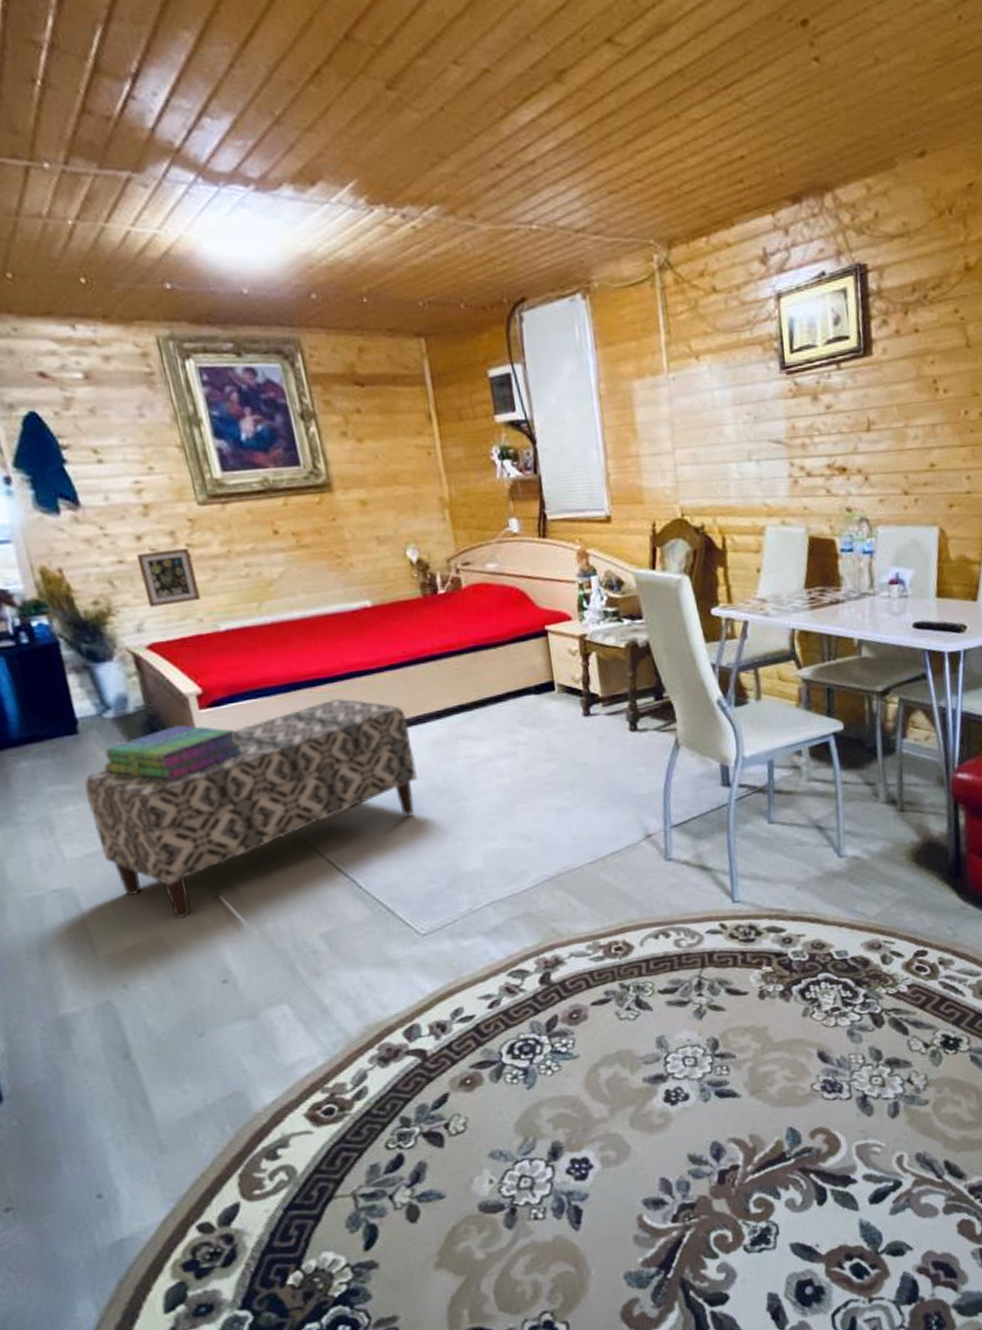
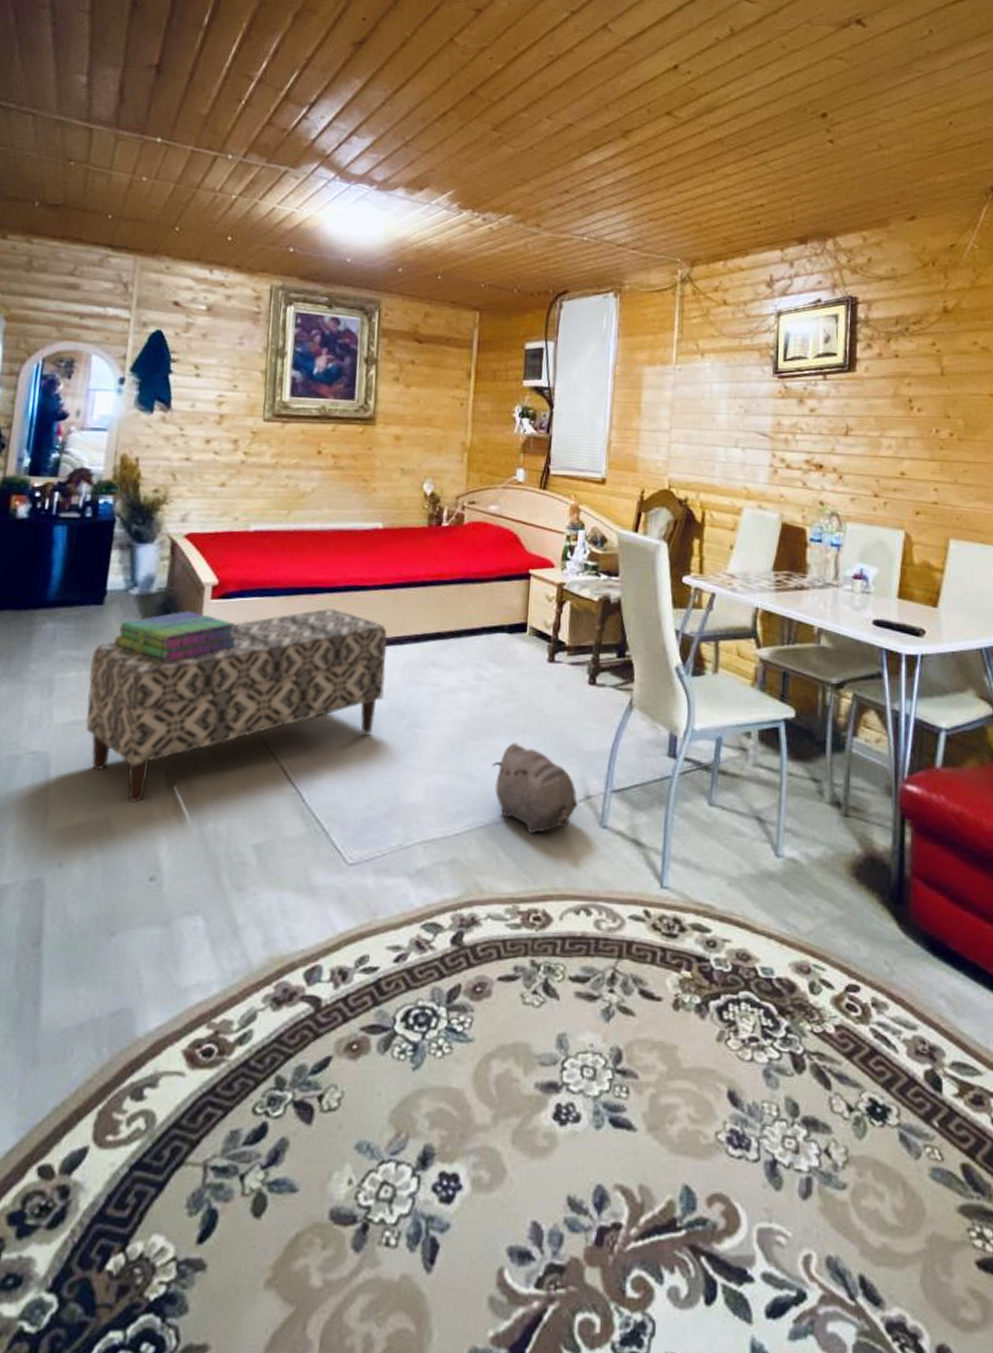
picture frame: present [136,548,201,608] -> none [198,454,246,502]
plush toy: none [545,798,639,879] -> present [491,743,578,835]

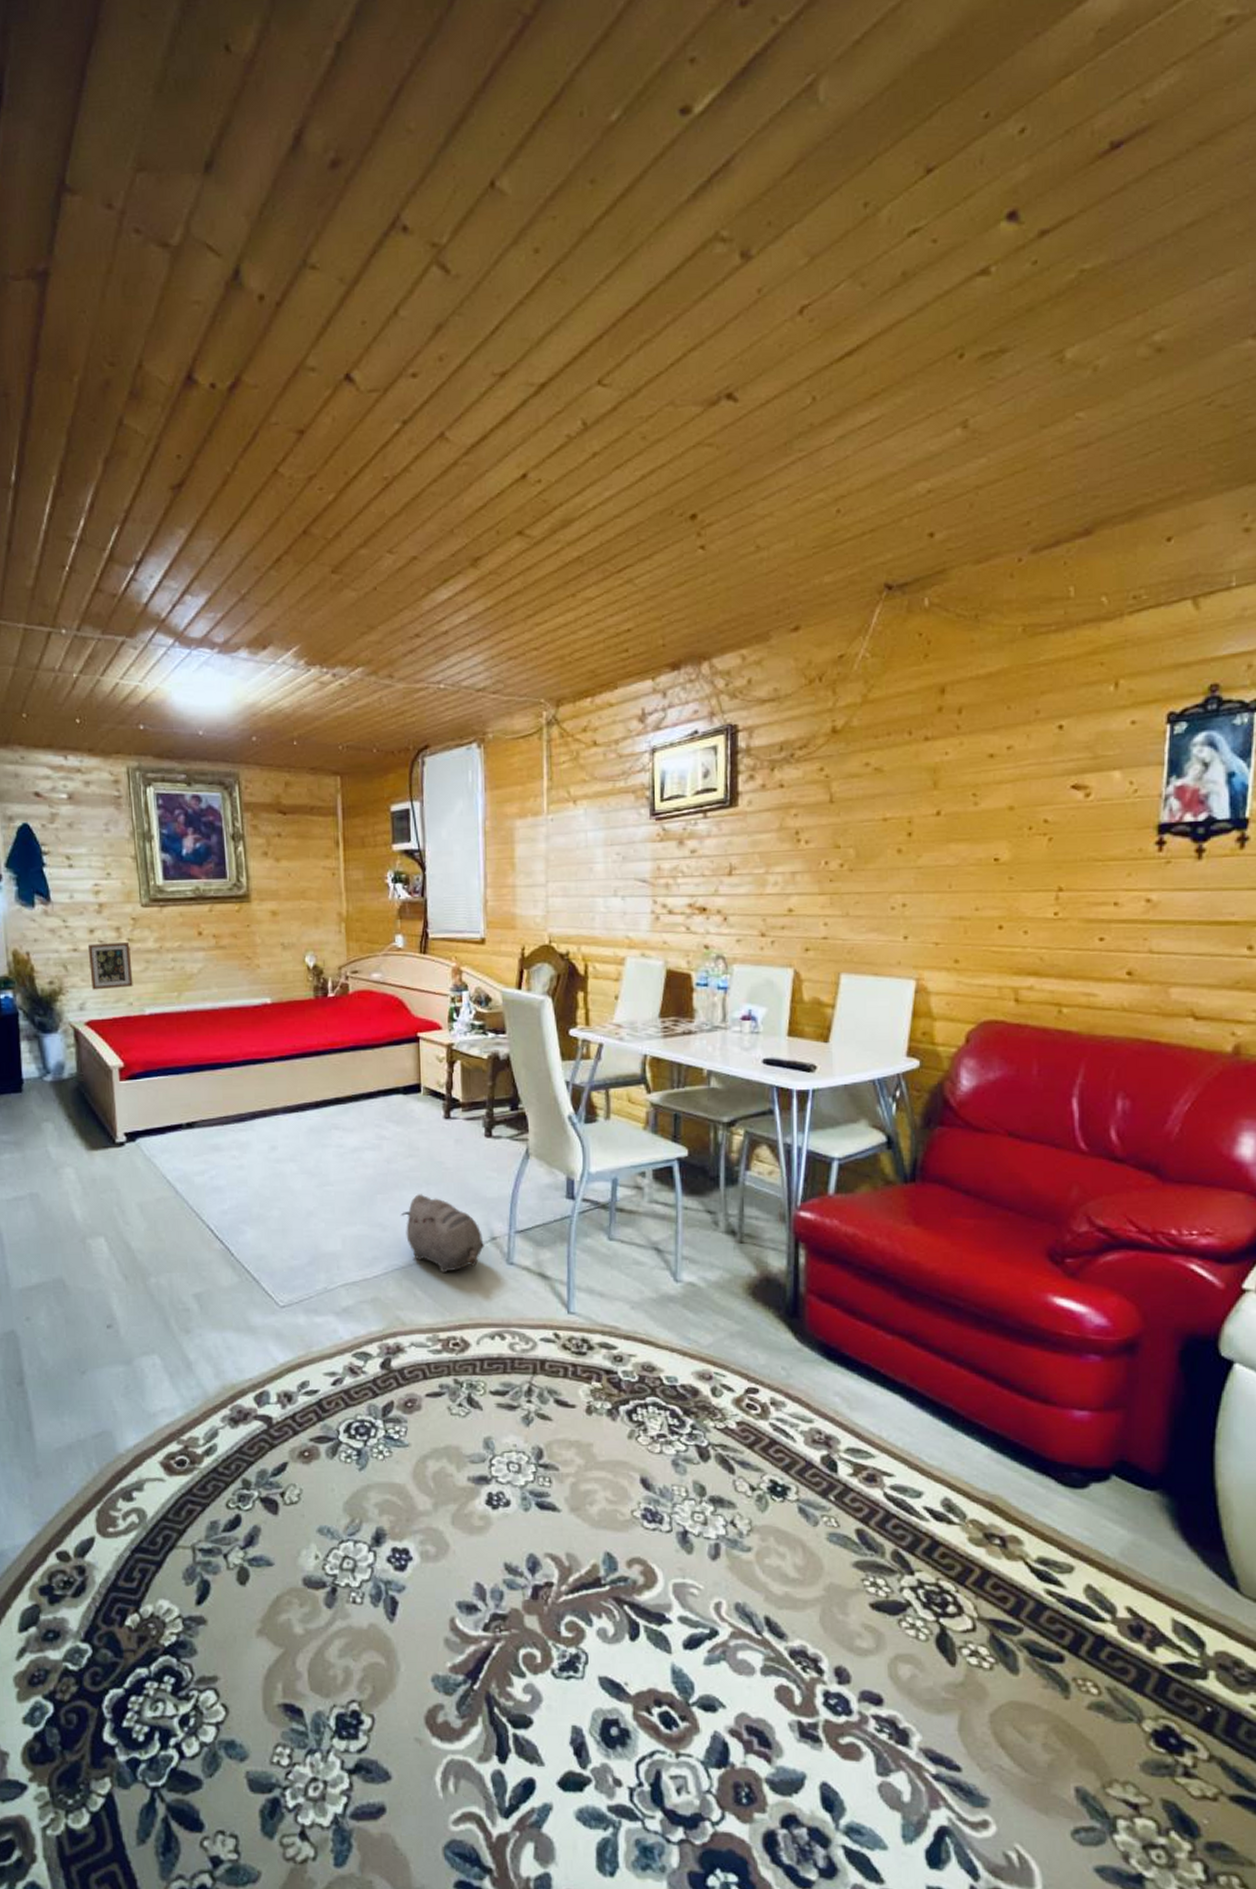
bench: present [85,609,388,804] -> none [20,1082,292,1265]
stack of books: present [113,610,238,663] -> none [37,1092,151,1141]
picture frame: none [198,454,246,502] -> present [87,942,133,990]

